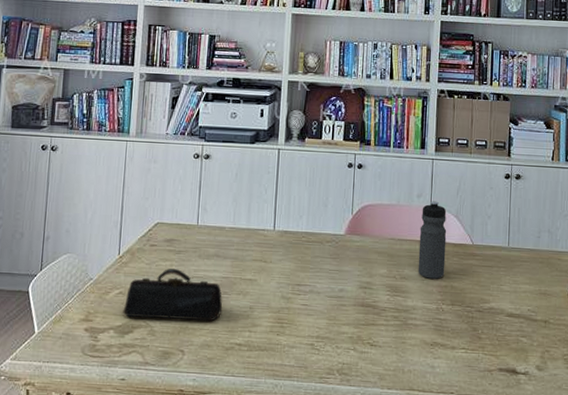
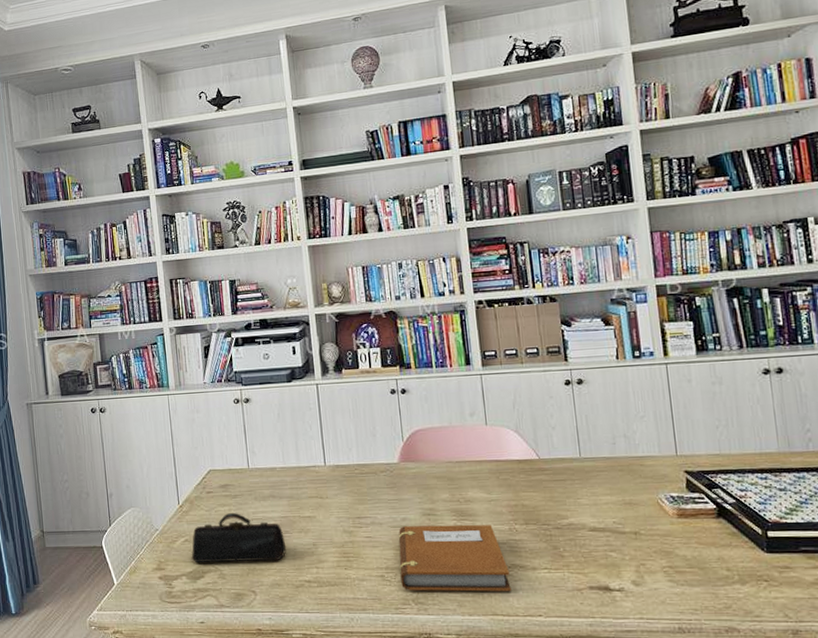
notebook: none [329,297,431,368] -> present [398,524,511,592]
water bottle: present [418,201,447,279] -> none [477,418,513,499]

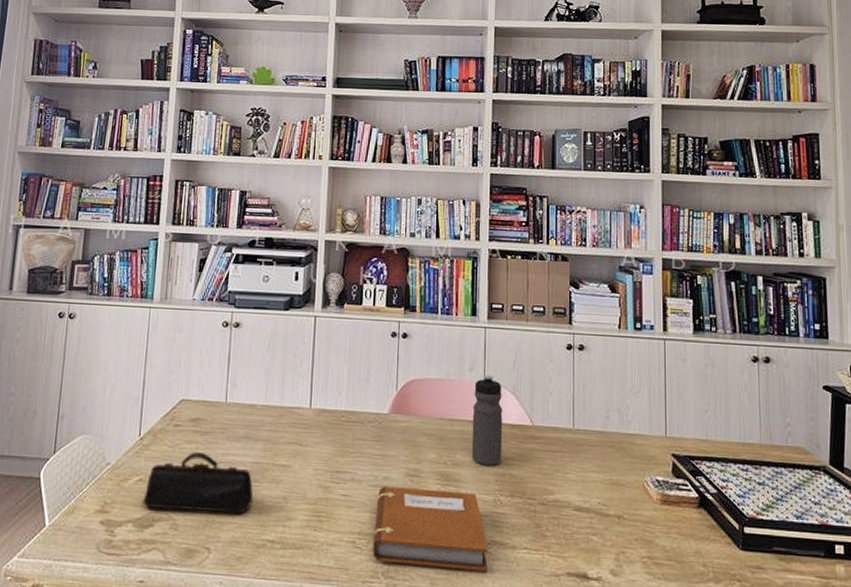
water bottle: none [477,418,513,499] -> present [471,375,503,466]

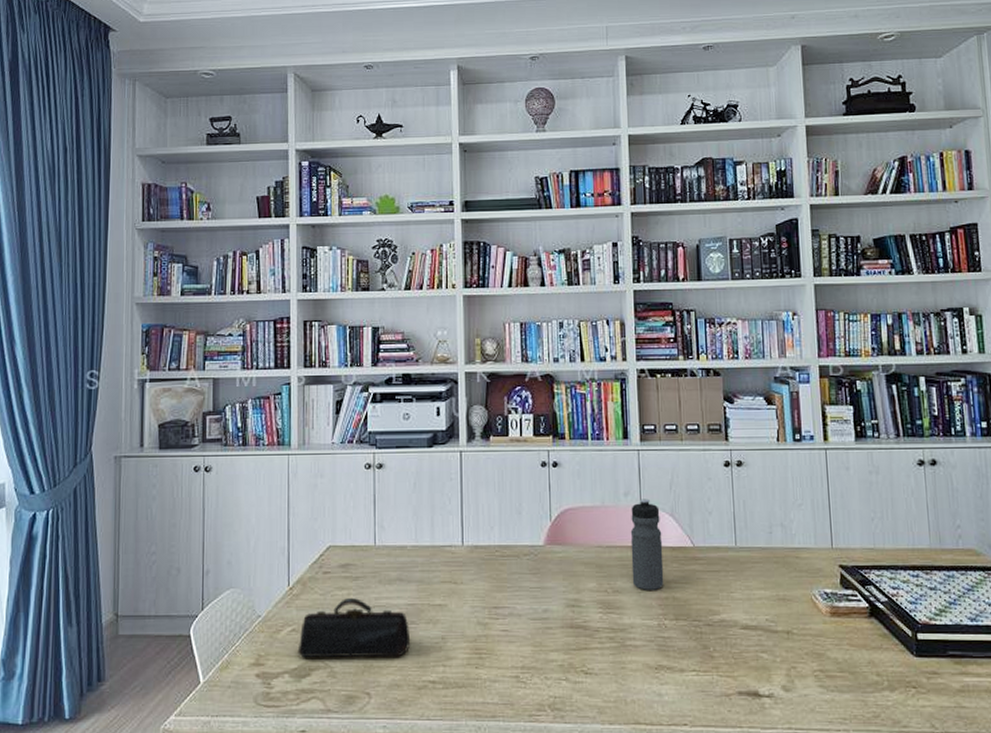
notebook: present [373,486,488,571] -> none [537,618,656,696]

